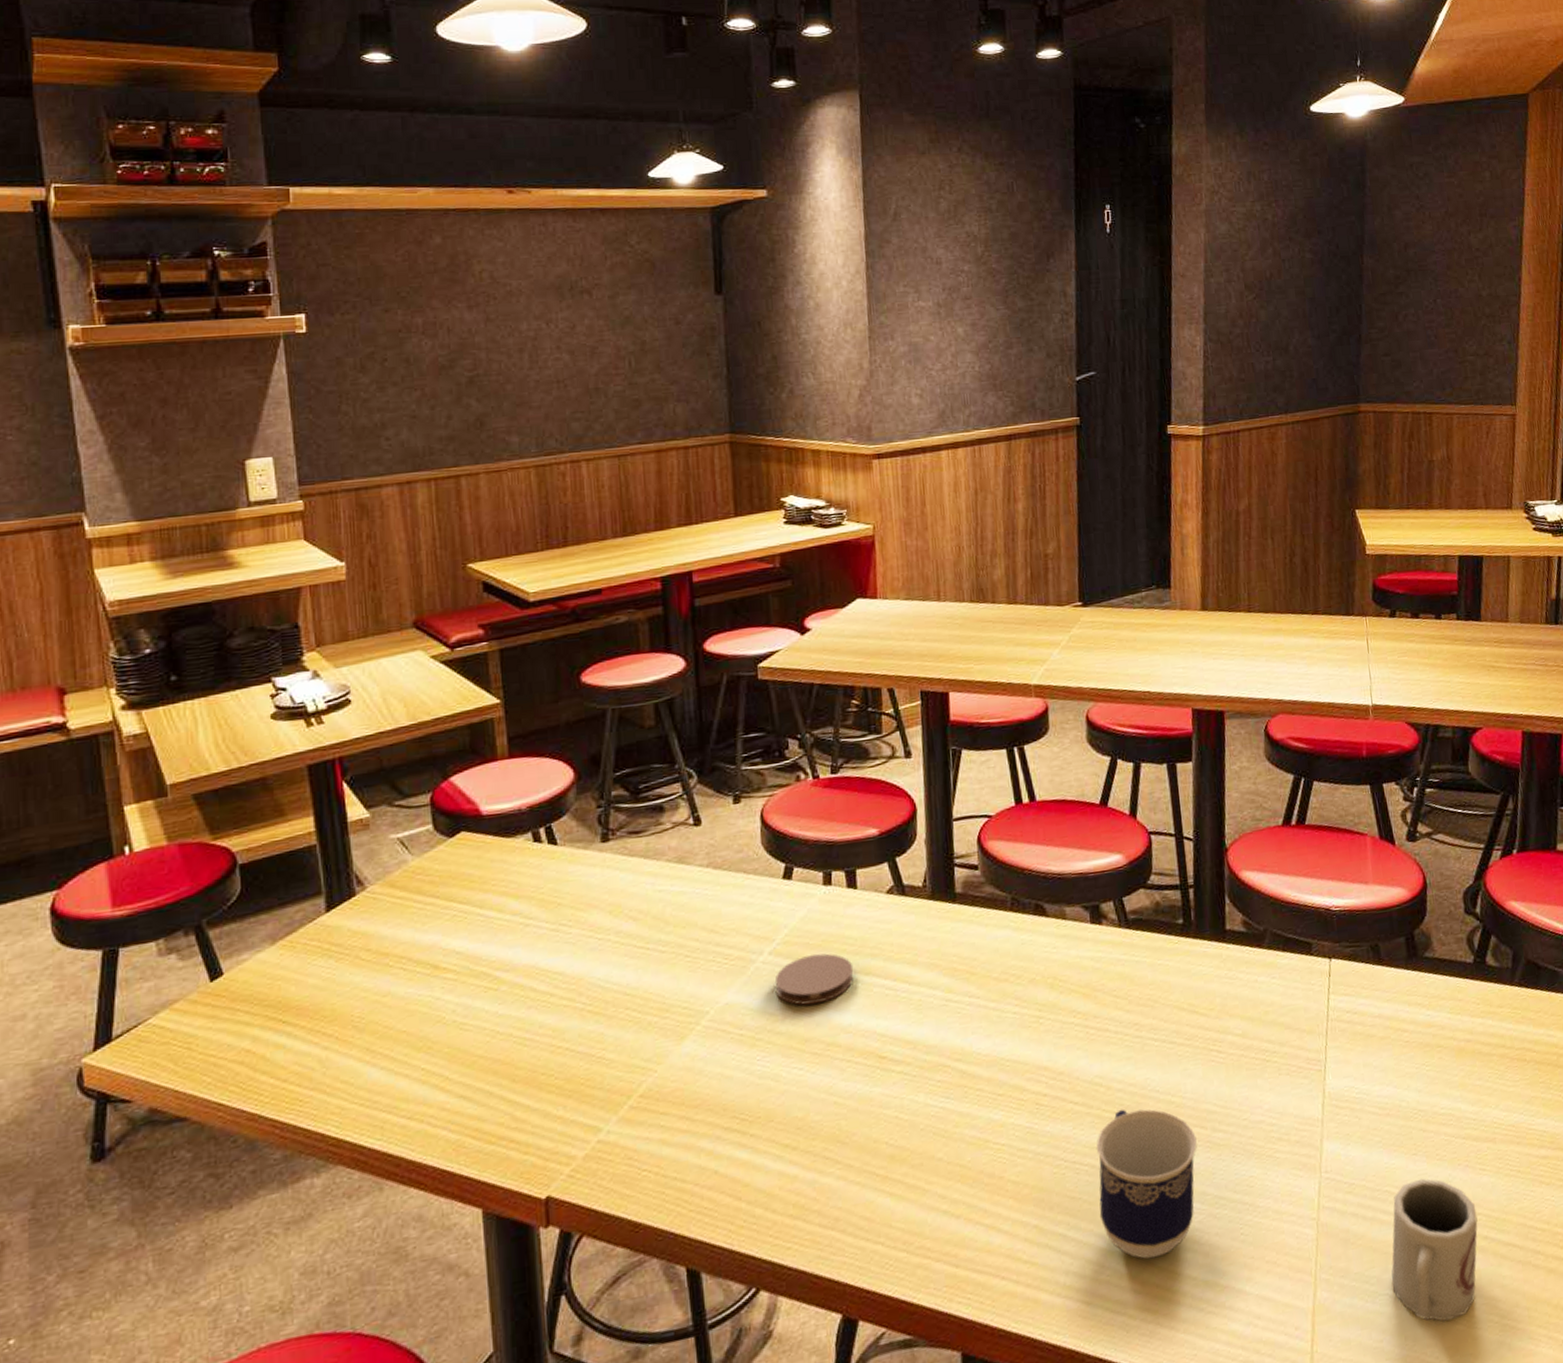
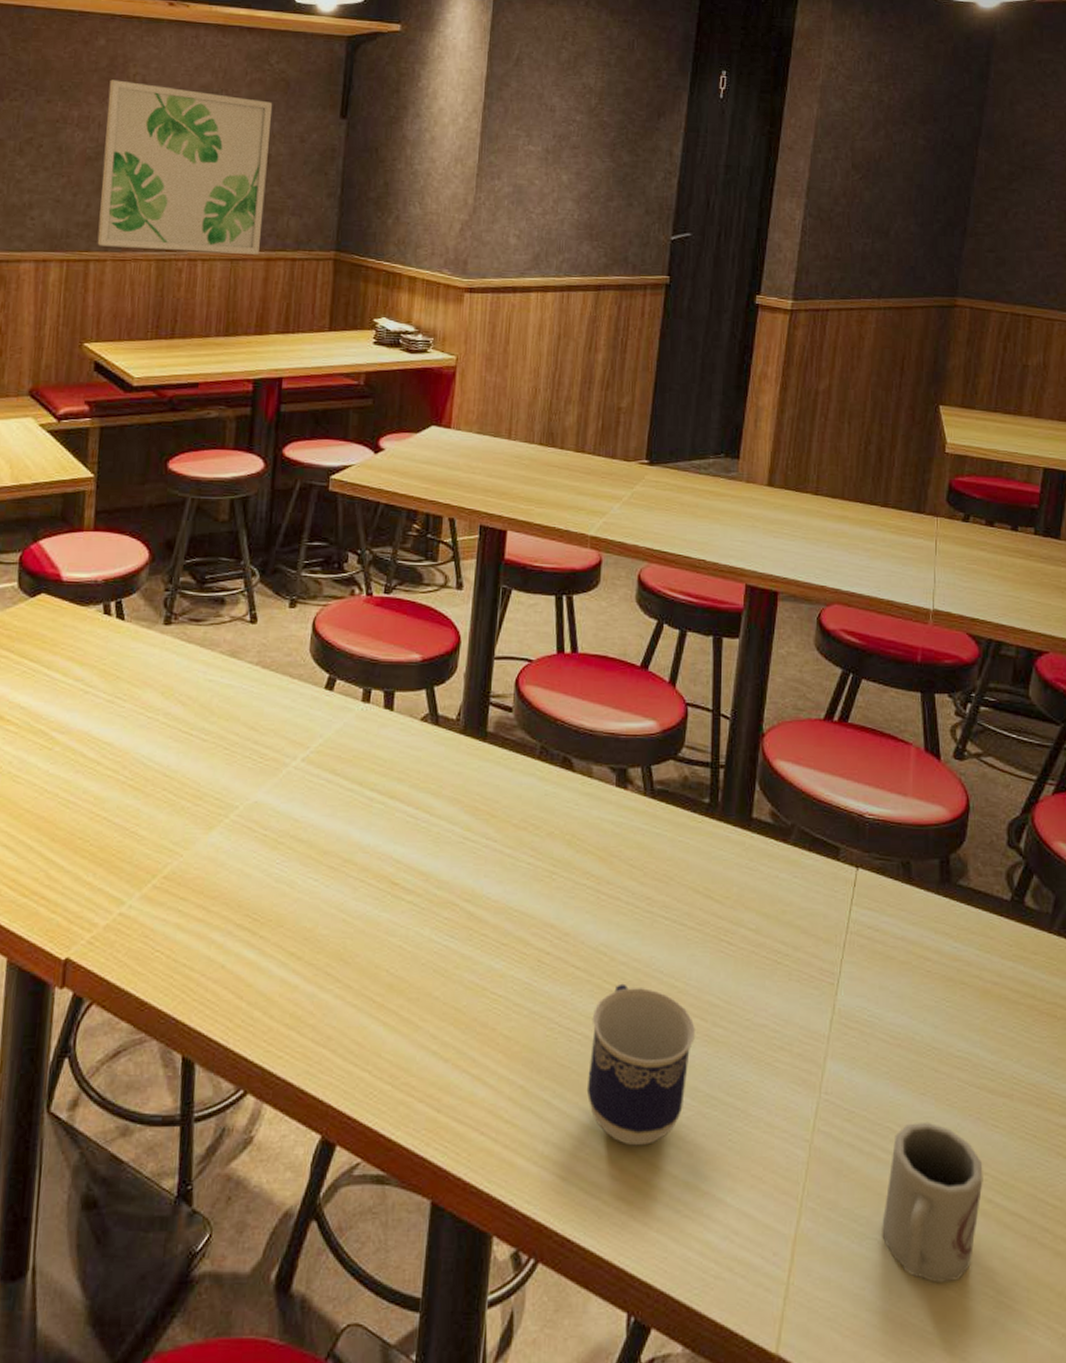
wall art: none [453,279,647,460] -> present [97,79,273,255]
coaster: present [775,953,854,1005] -> none [302,769,380,818]

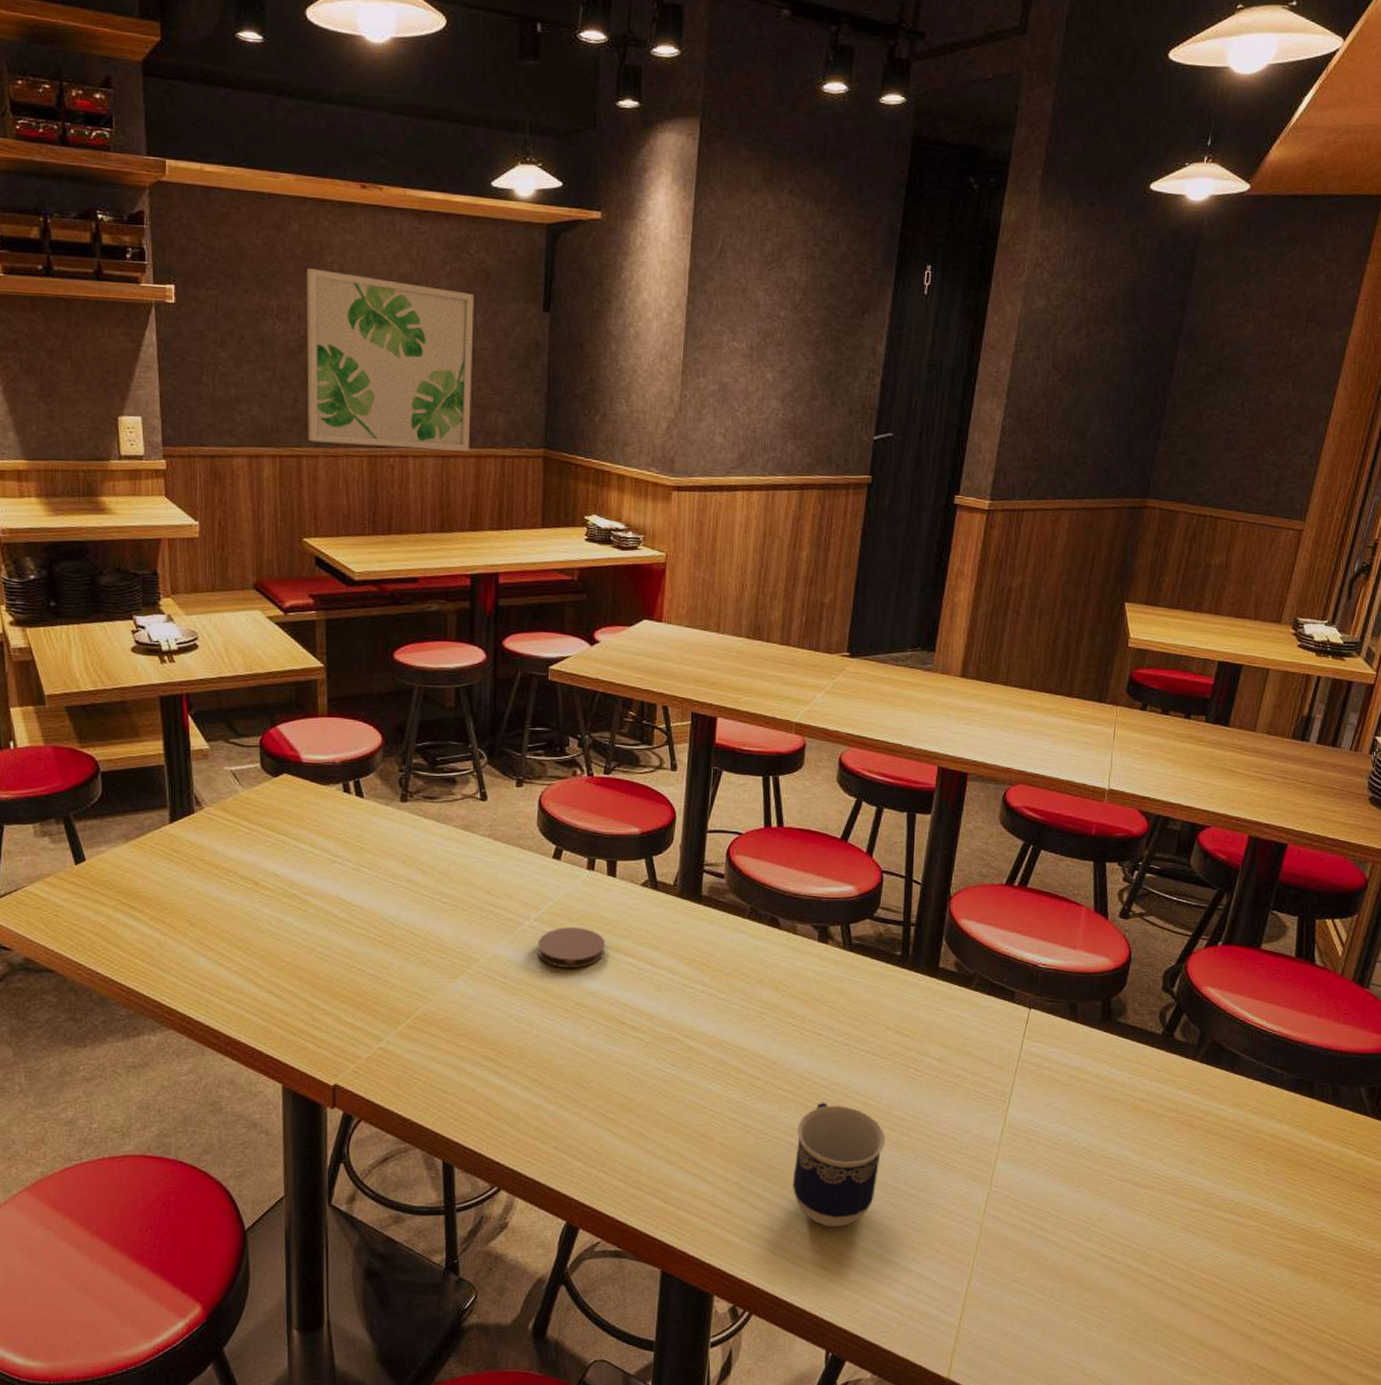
coaster: none [302,769,380,818] -> present [537,927,606,969]
cup: present [882,1122,983,1282] -> none [1038,1207,1125,1326]

